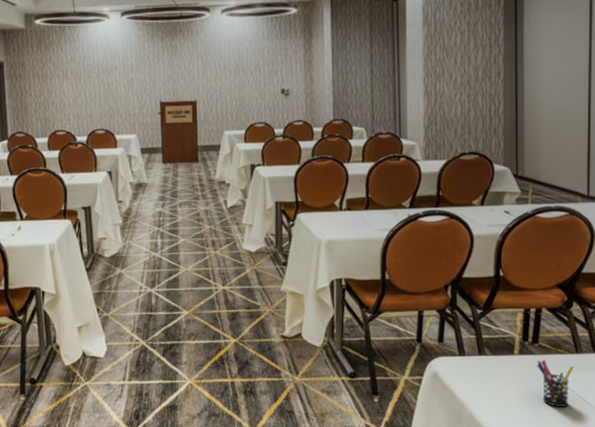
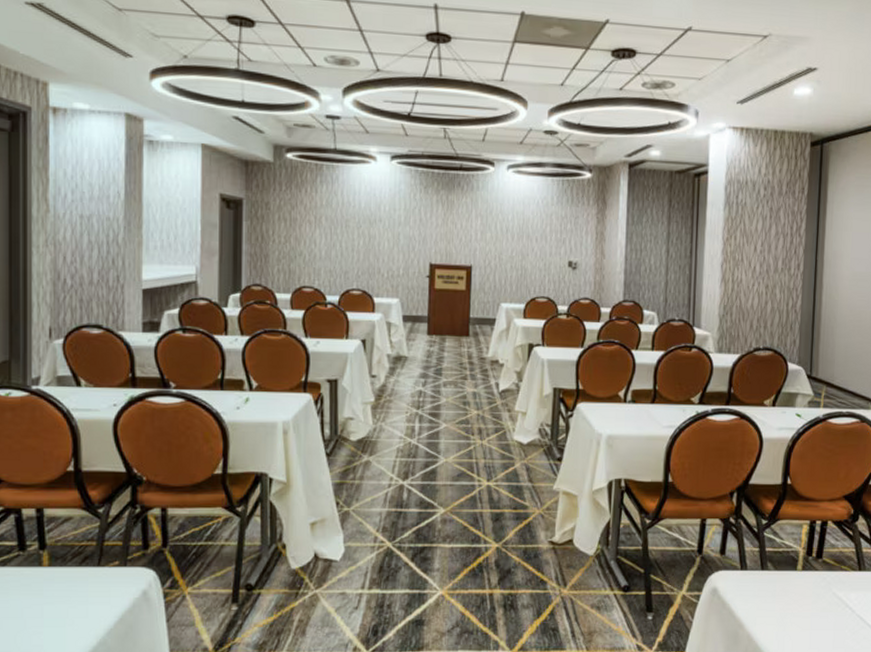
pen holder: present [537,359,574,407] -> none [819,576,856,628]

